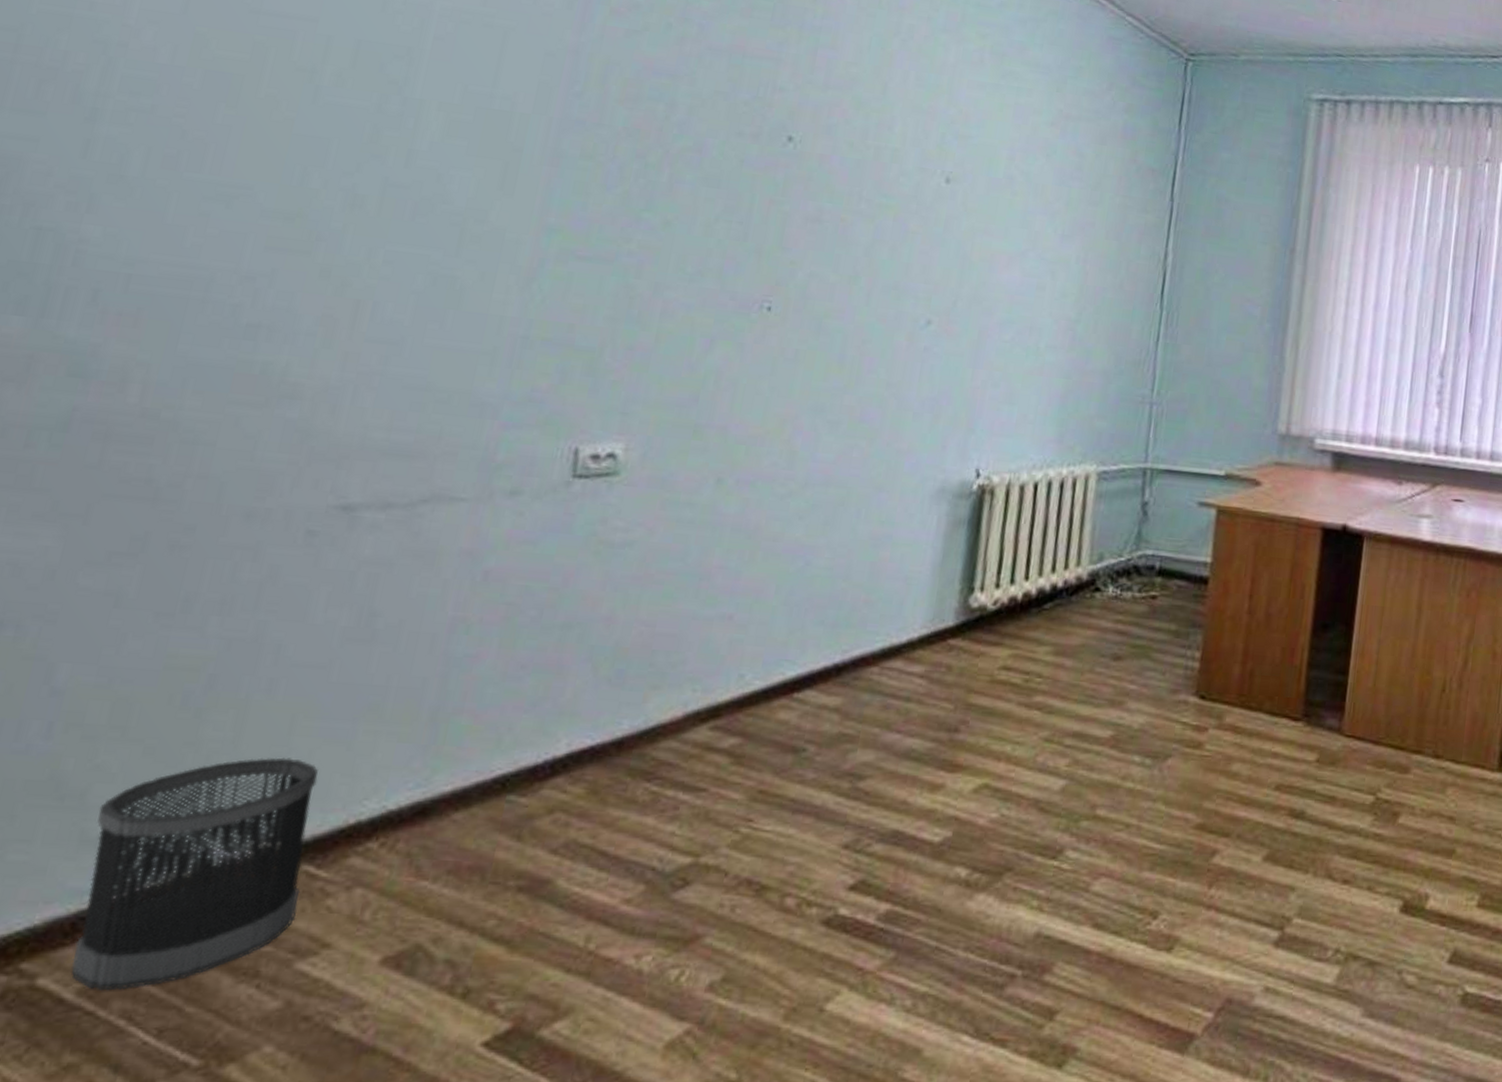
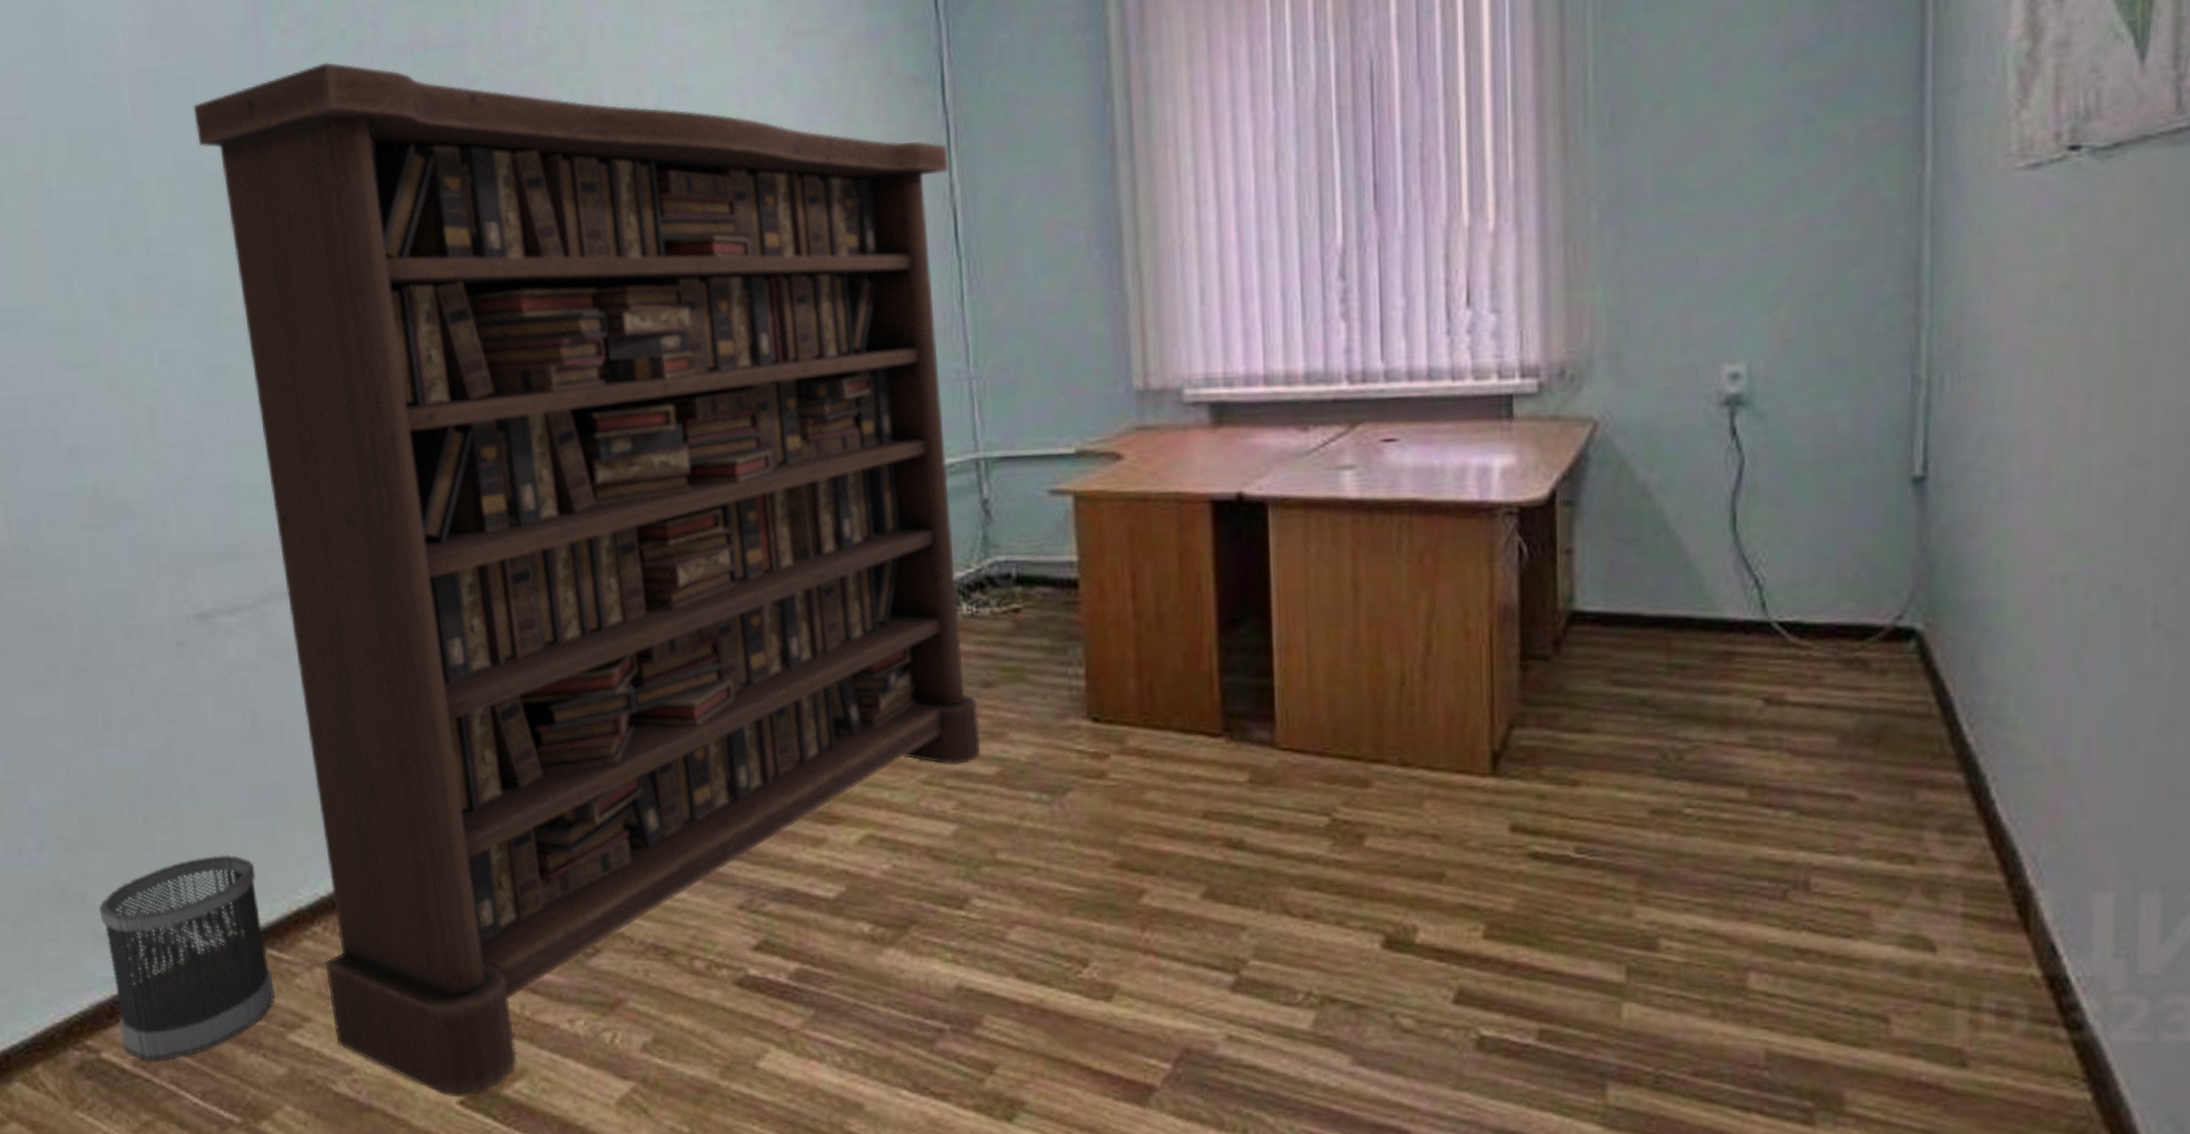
bookcase: none [356,44,1168,1039] -> present [193,62,980,1098]

